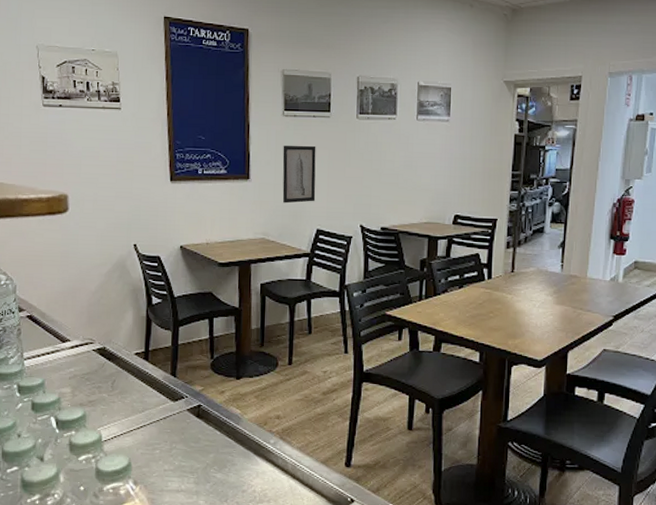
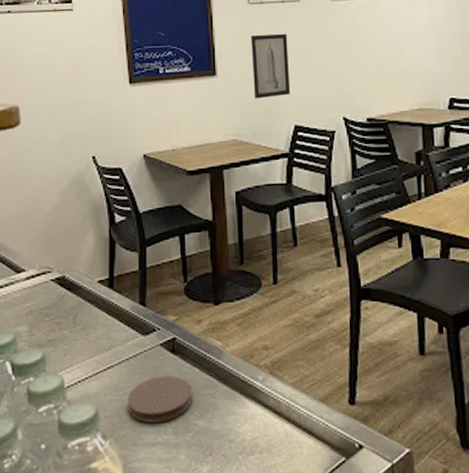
coaster: none [156,436,214,474] -> present [127,376,193,422]

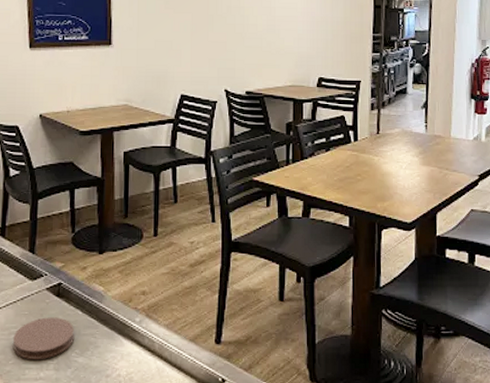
wall art: present [251,33,291,99] -> none [145,10,179,69]

